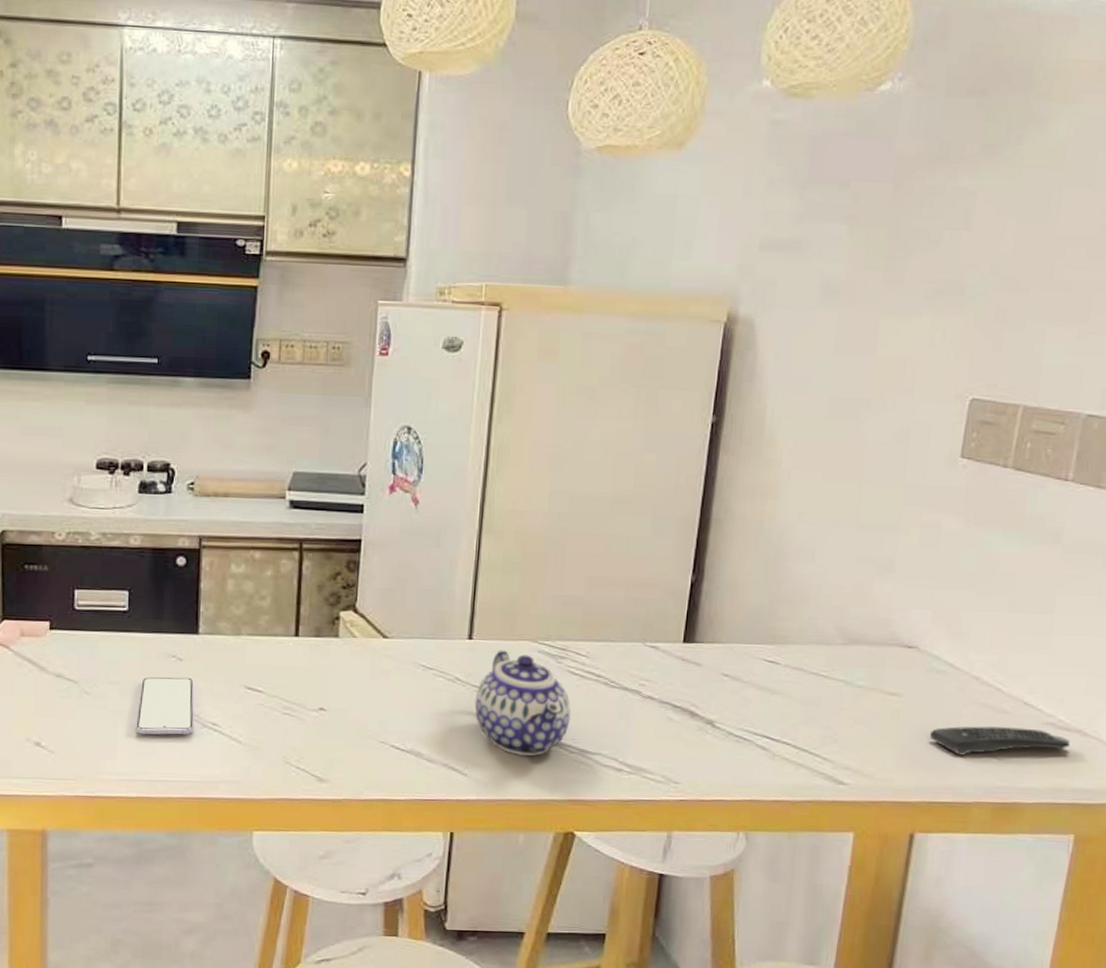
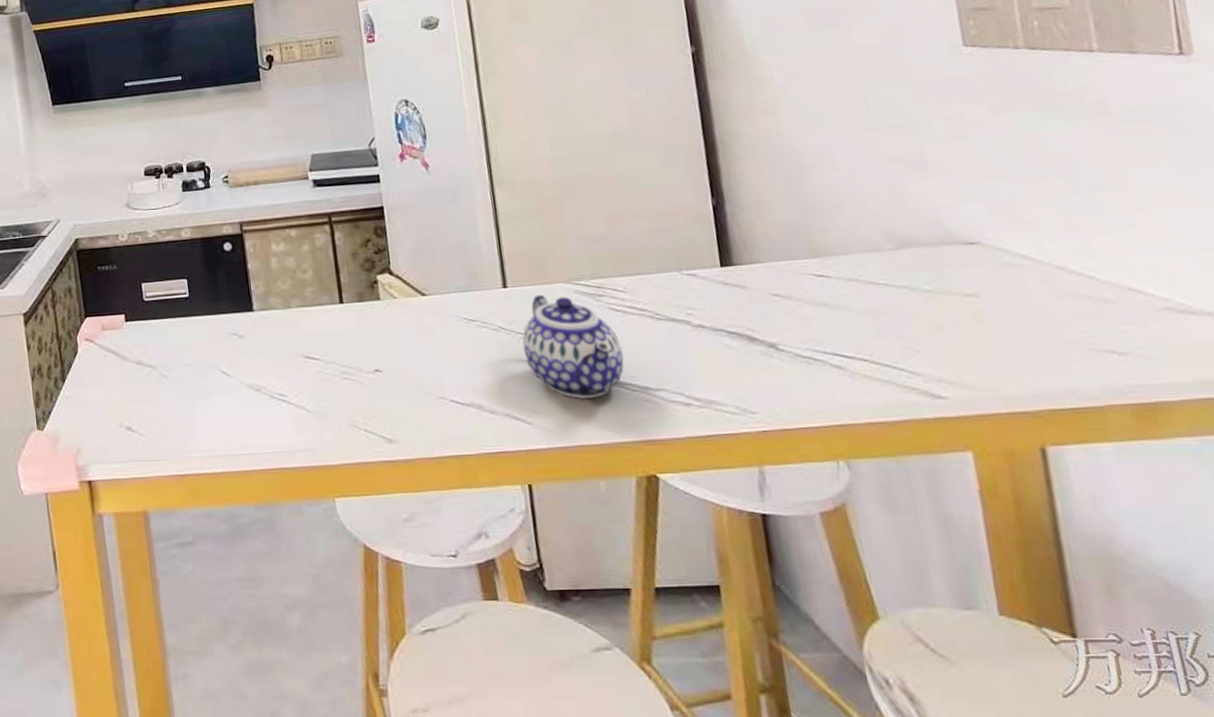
smartphone: present [136,677,194,735] -> none [210,352,263,411]
remote control: present [930,725,1071,755] -> none [1026,316,1204,354]

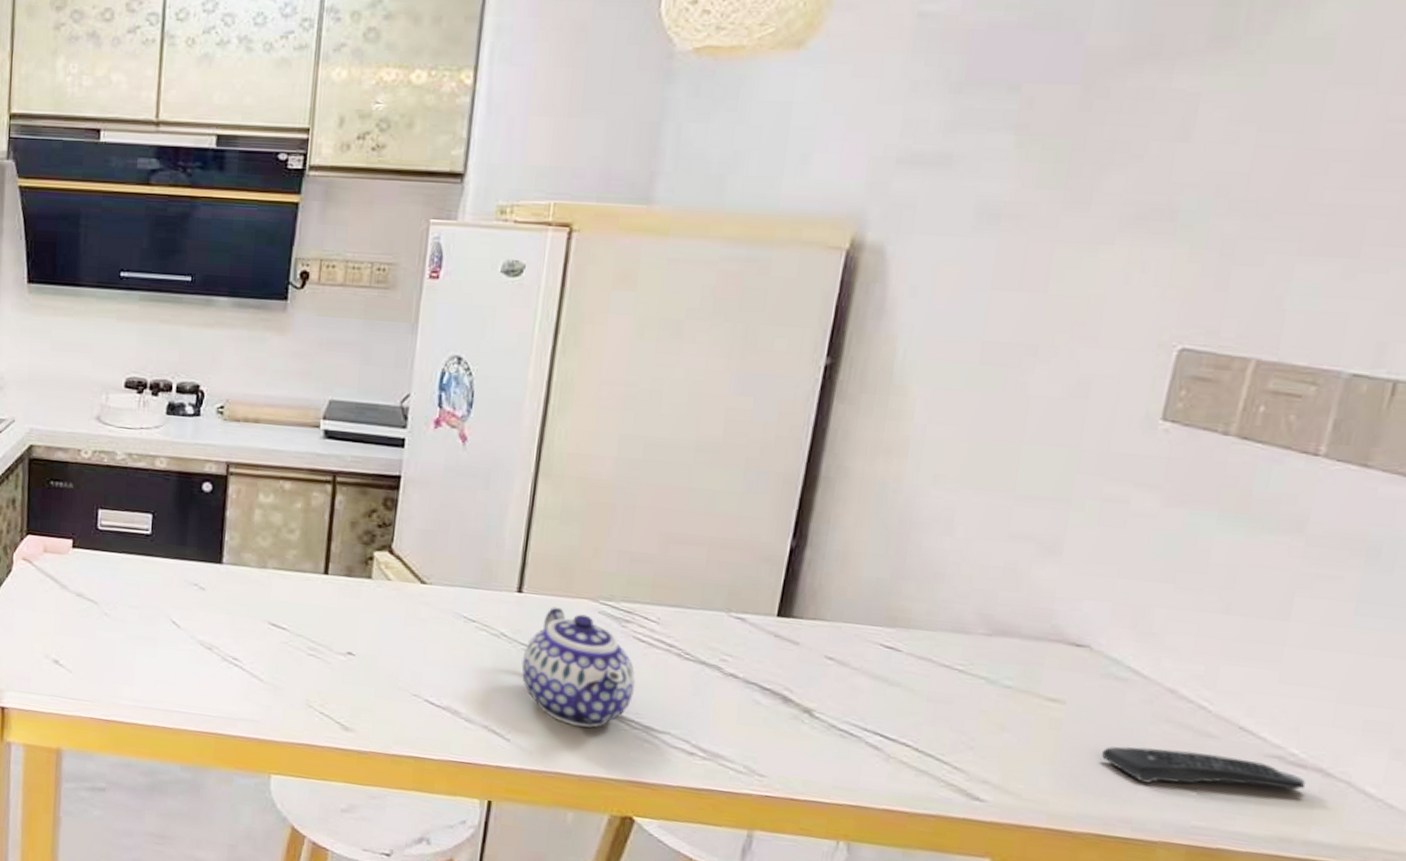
remote control: none [1026,316,1204,354] -> present [1102,746,1306,790]

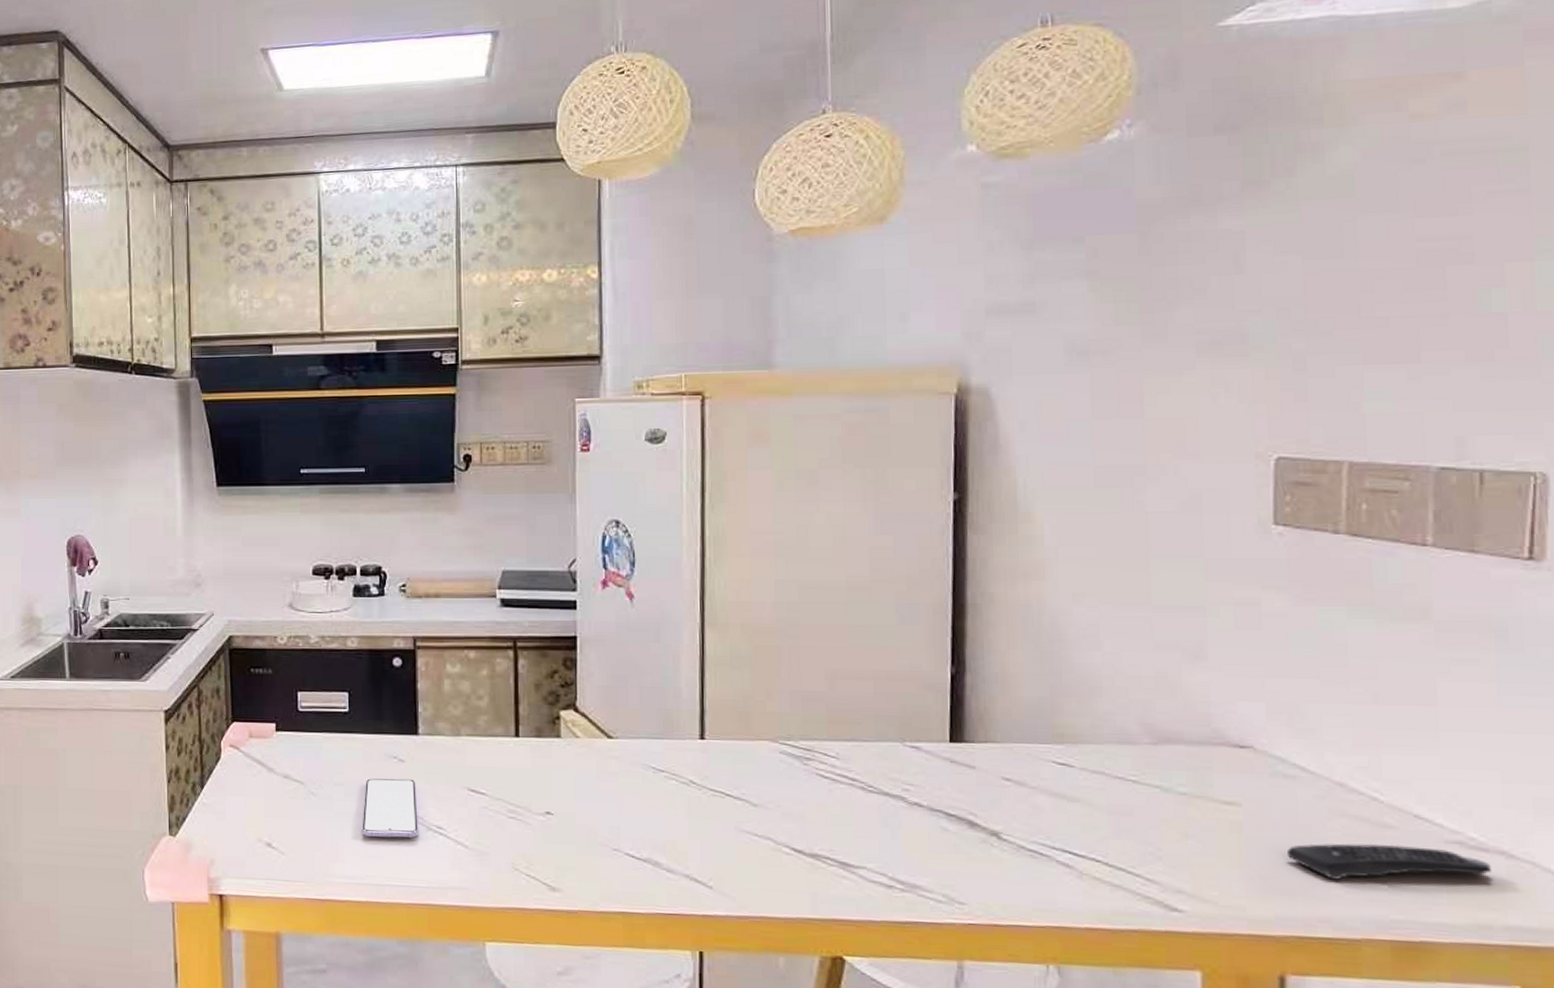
smartphone: none [154,604,215,667] -> present [362,778,418,838]
teapot: present [521,607,635,728] -> none [713,750,825,868]

